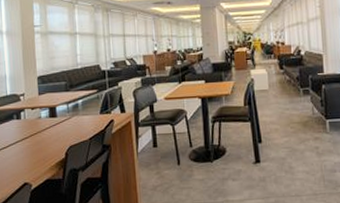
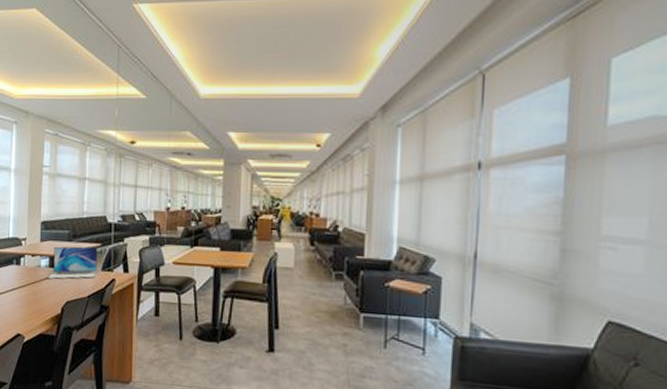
laptop: none [48,94,96,127] -> present [47,246,98,279]

